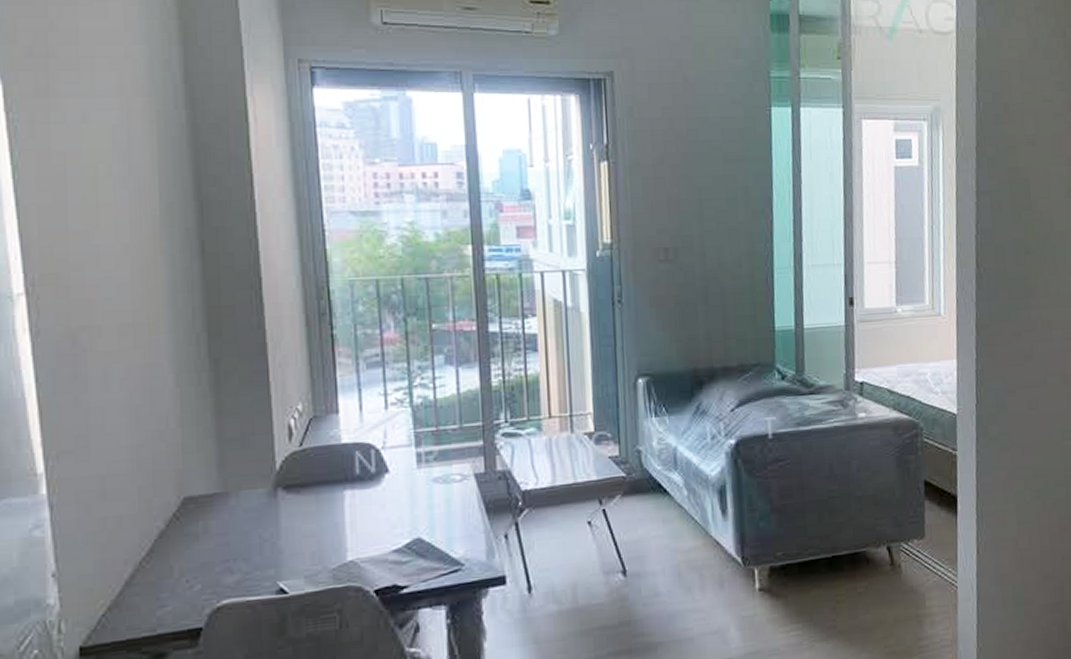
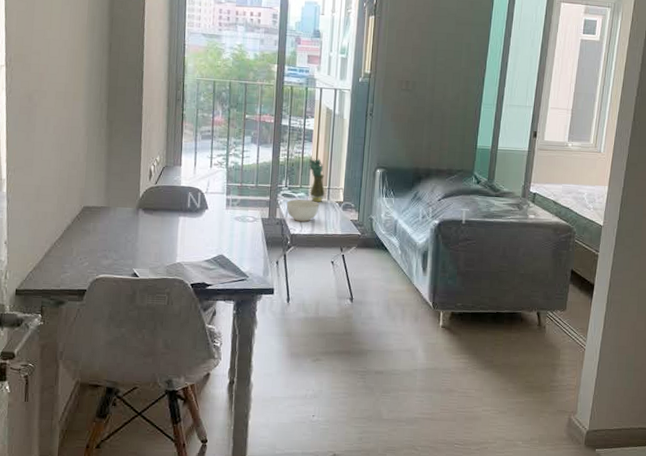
bowl: none [510,436,560,470] -> present [286,199,320,222]
vase: none [536,373,567,439] -> present [308,157,326,202]

